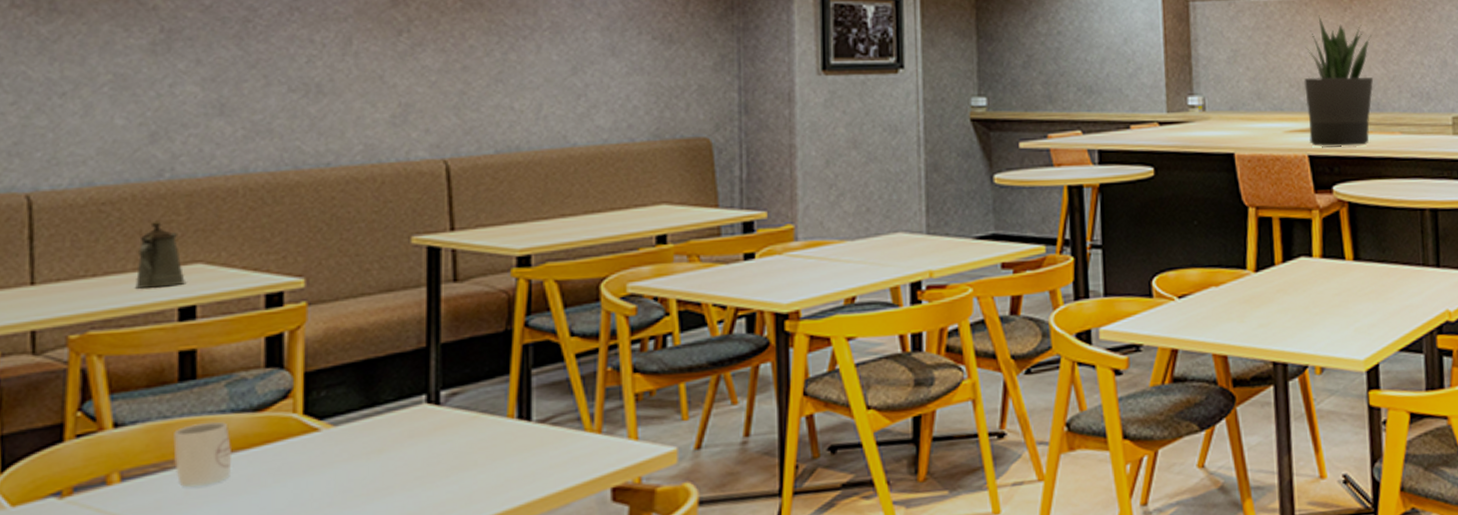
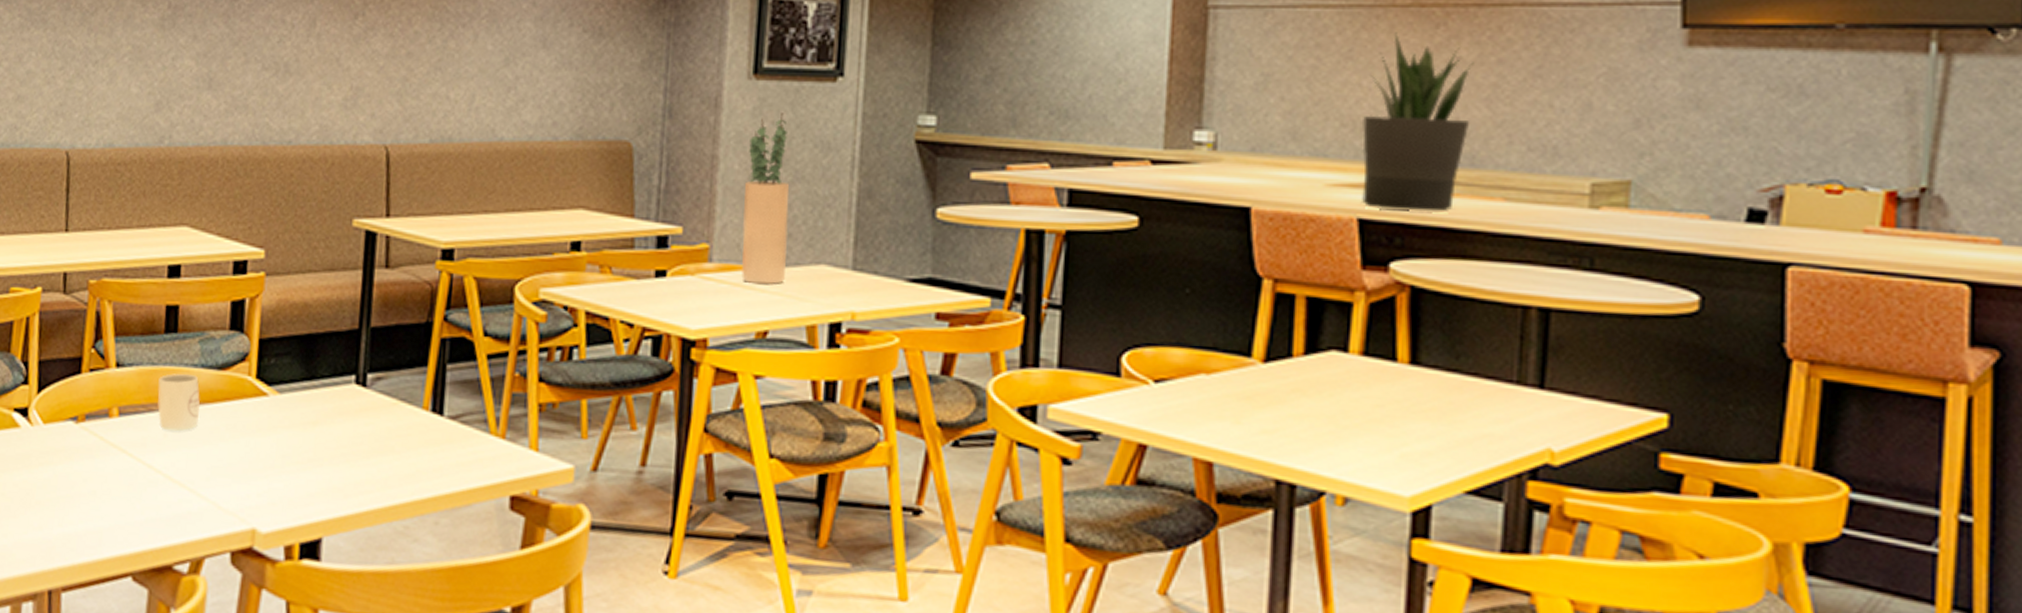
coffee pot: present [135,220,185,290] -> none [138,183,174,246]
vase: none [822,103,867,256] -> present [741,113,790,284]

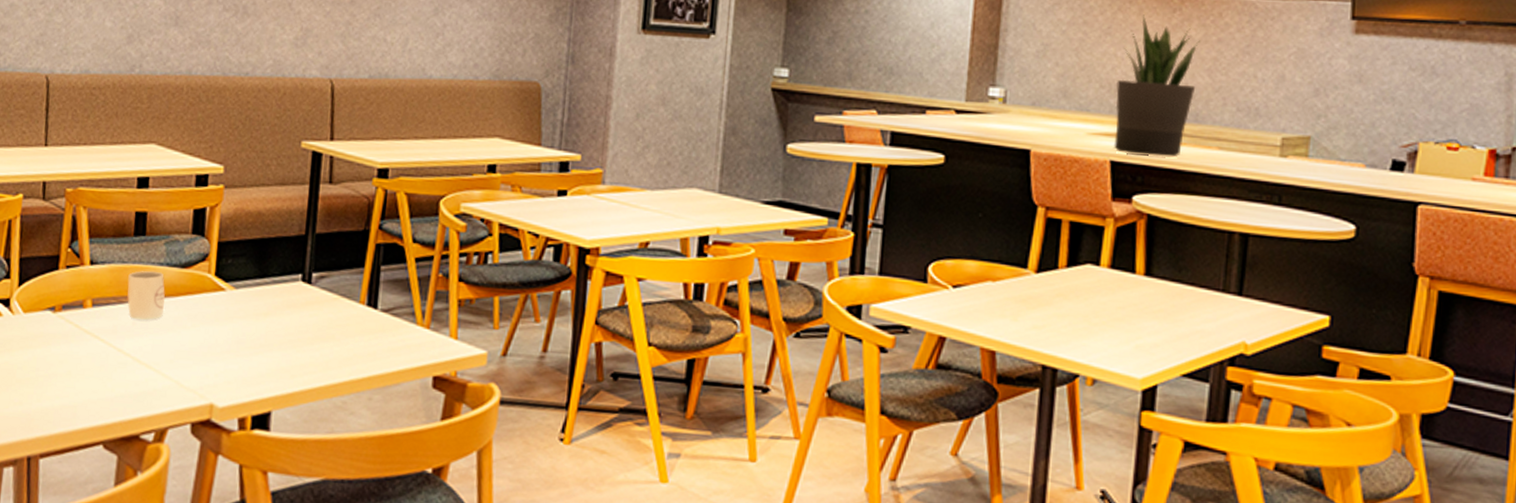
vase: present [741,113,790,284] -> none [629,62,670,204]

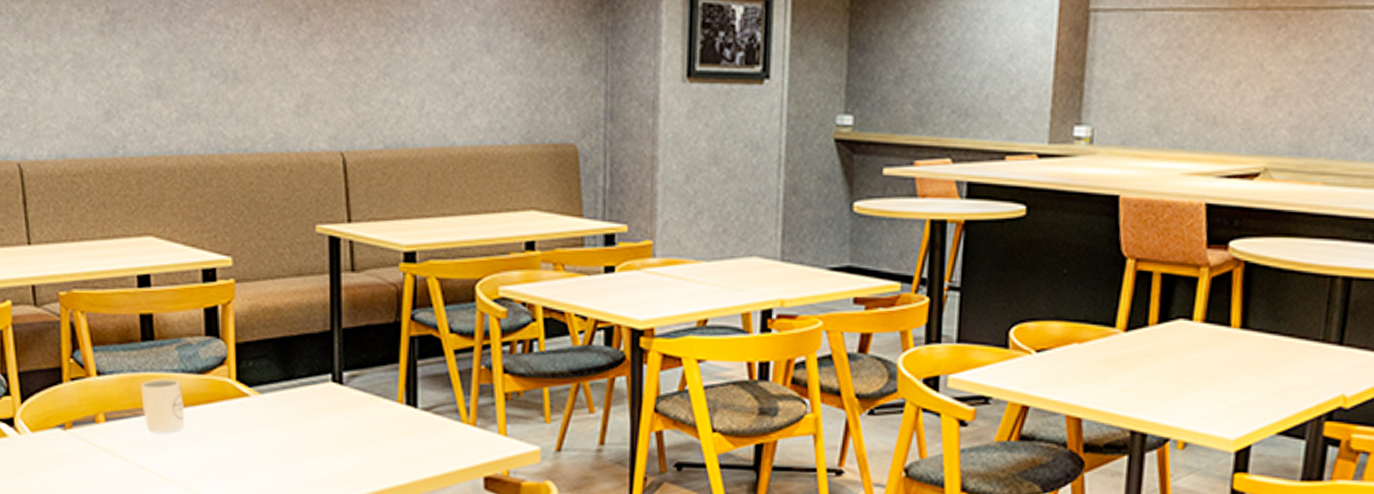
planter: present [1114,14,1200,158] -> none [1210,33,1307,197]

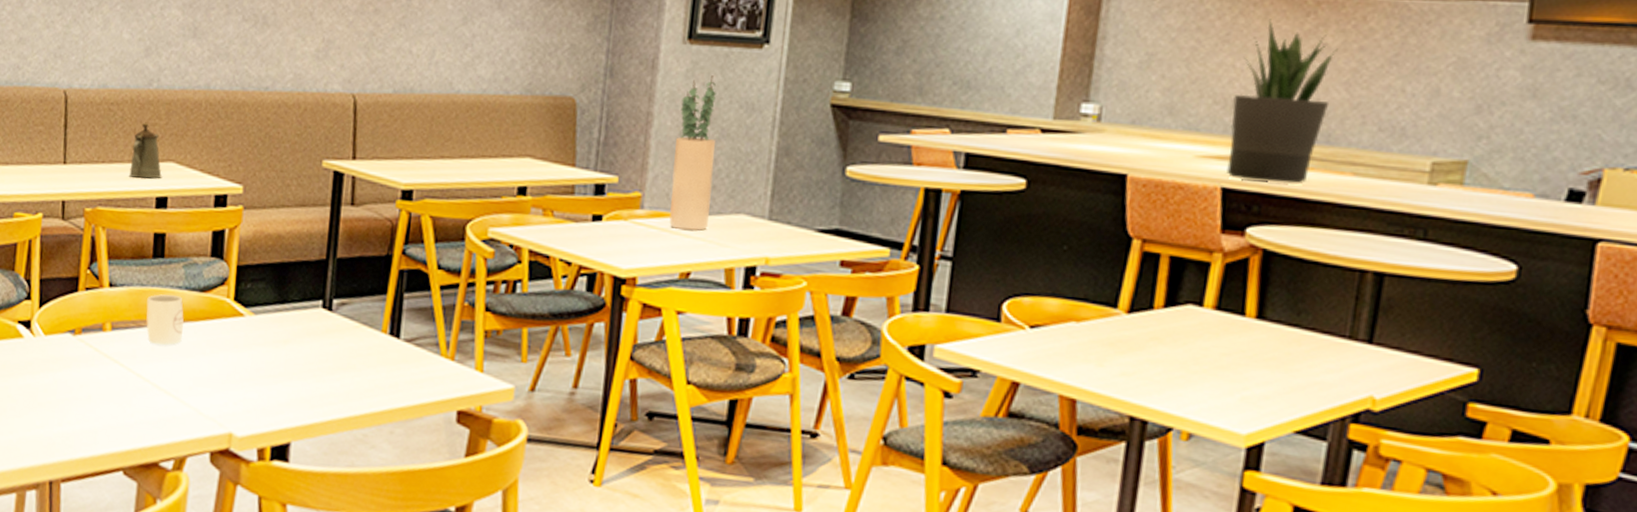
coffee pot: none [103,194,141,257] -> present [129,122,162,179]
vase: none [682,115,724,276] -> present [669,75,717,231]
planter: none [1210,33,1307,197] -> present [1227,19,1338,185]

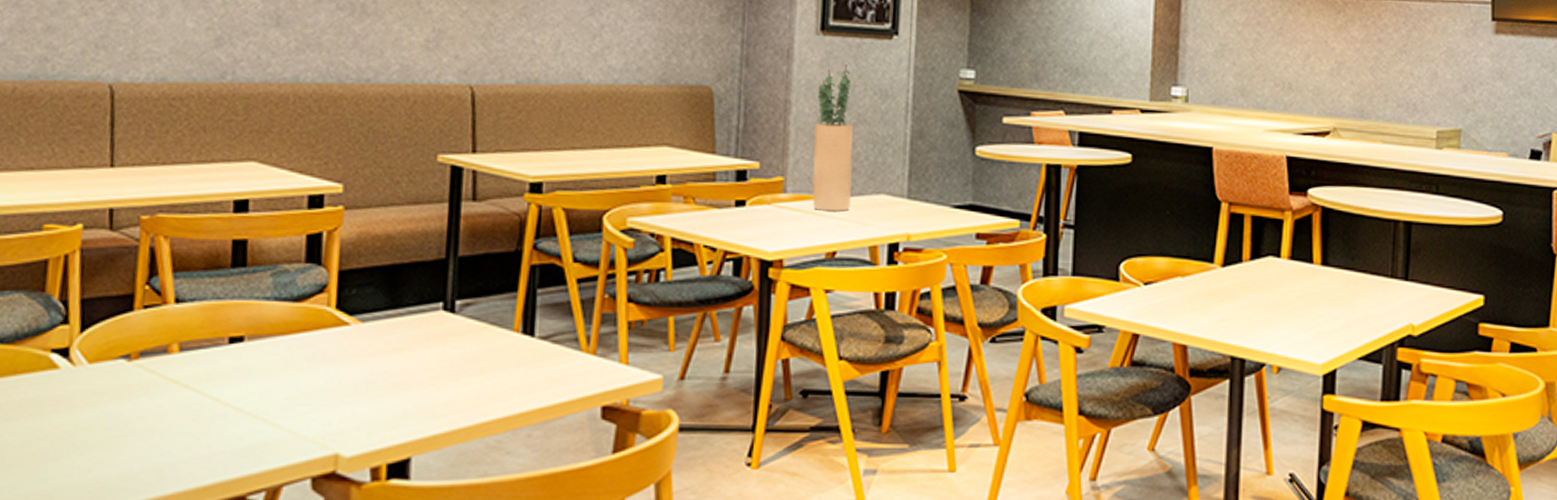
coffee pot: present [129,122,162,179] -> none [198,118,241,181]
mug: present [146,294,184,346] -> none [224,306,274,364]
planter: present [1227,19,1338,185] -> none [1289,16,1363,152]

